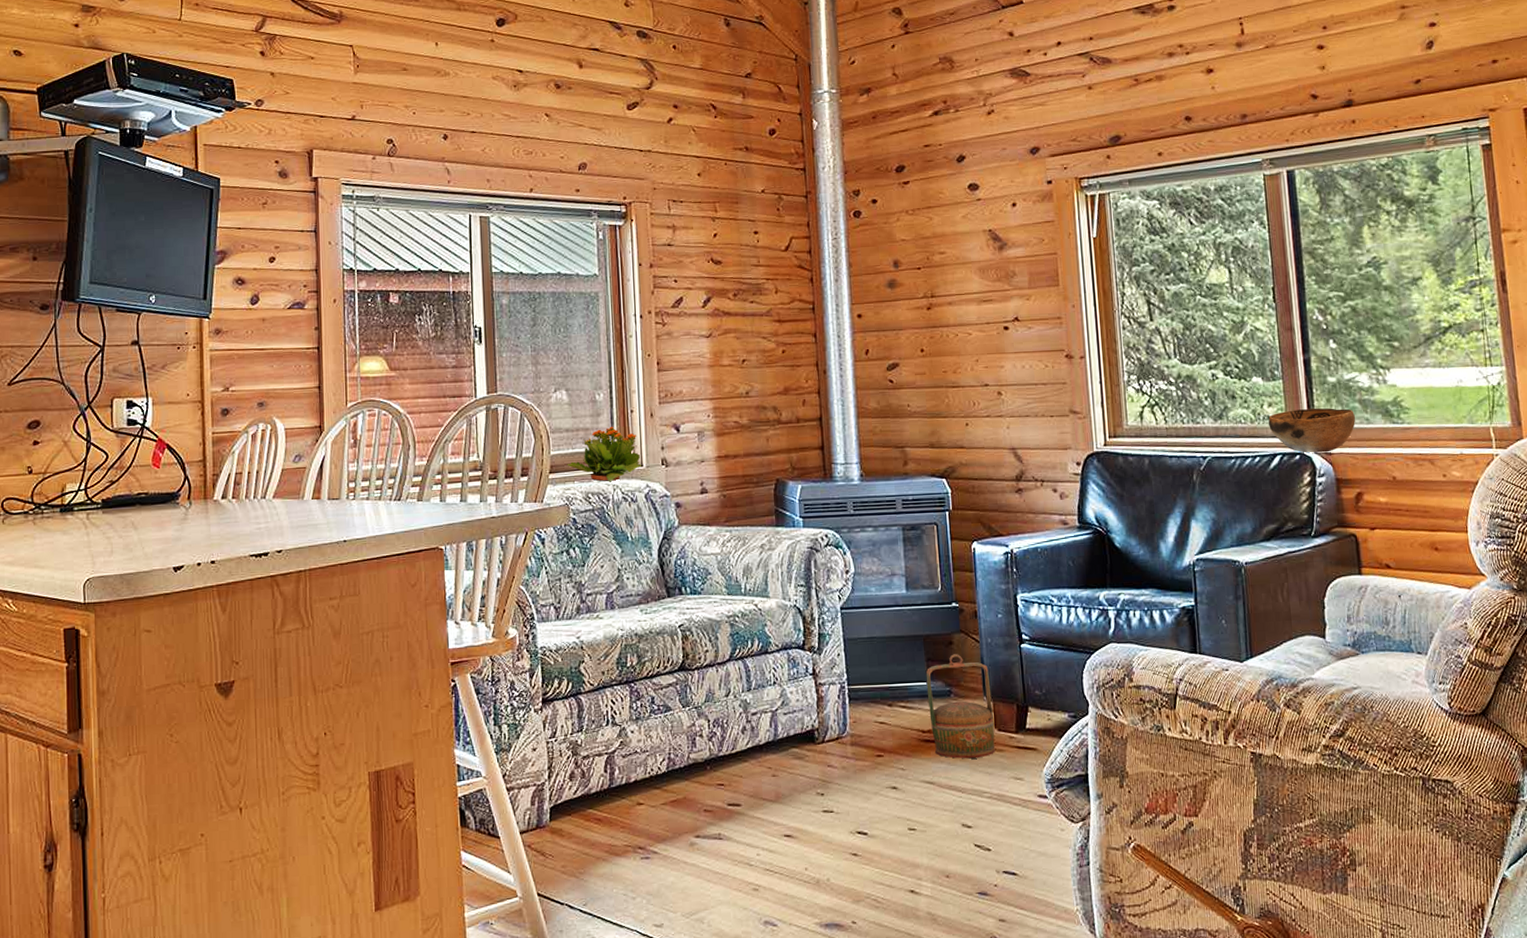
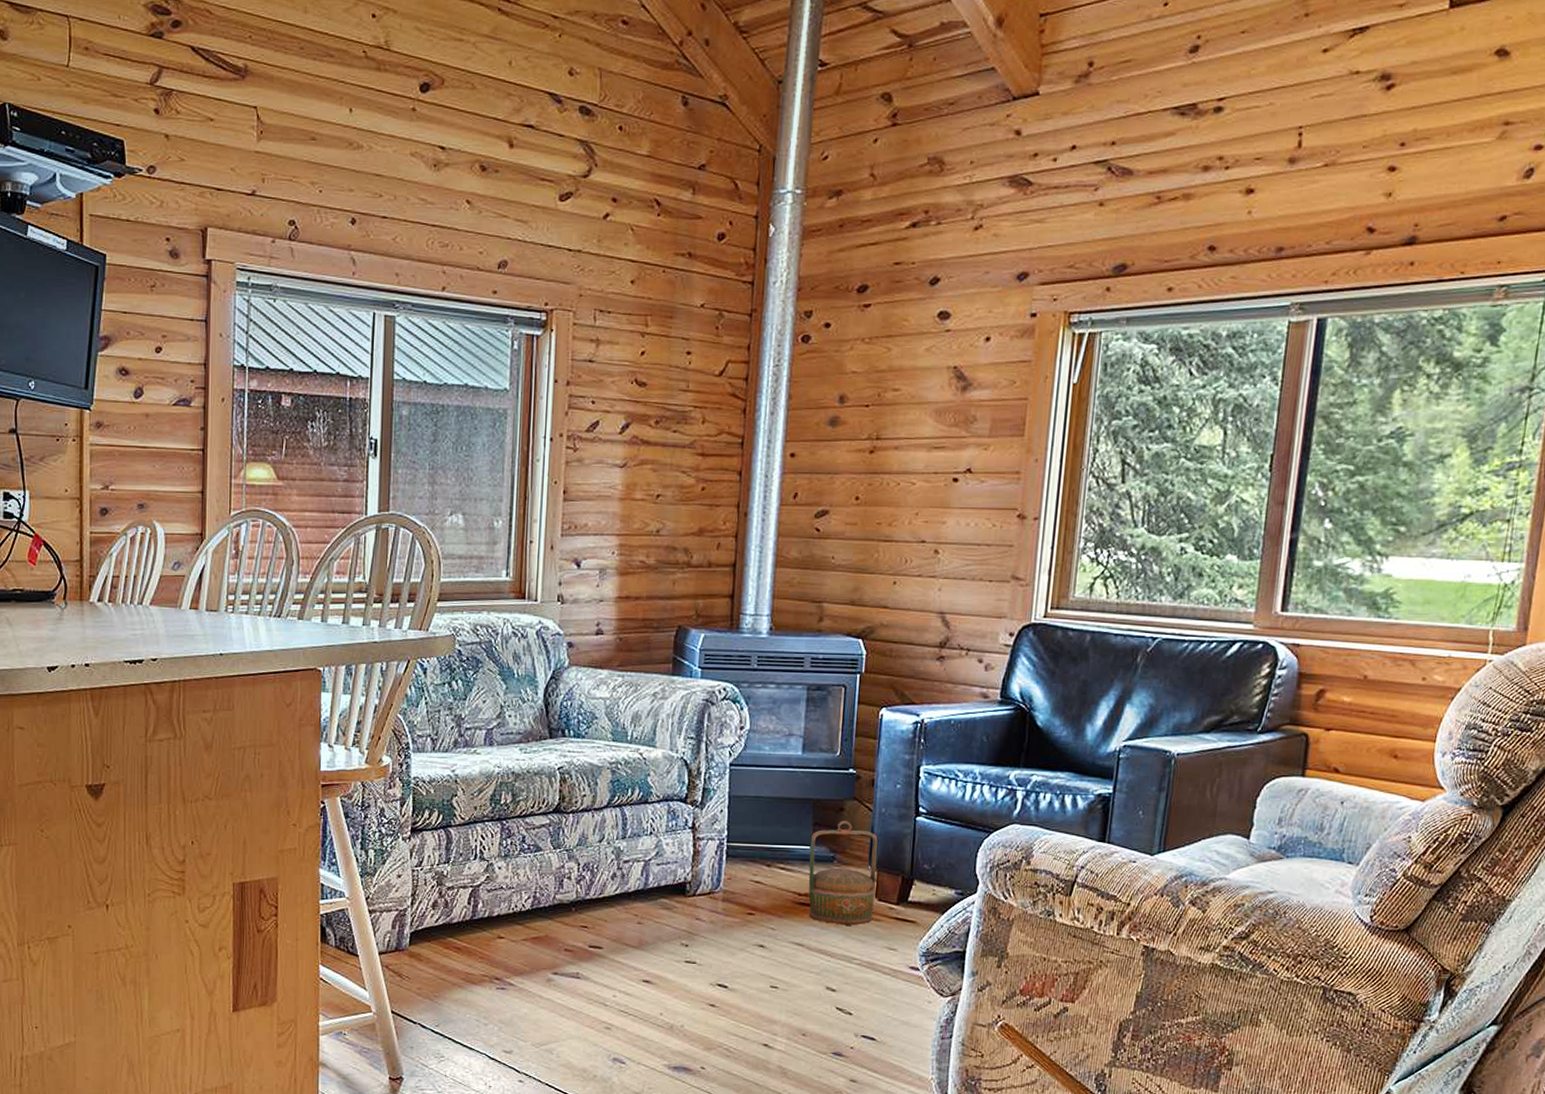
potted flower: present [567,426,641,481] -> none [457,556,536,614]
decorative bowl: present [1268,407,1355,453] -> none [1234,593,1336,644]

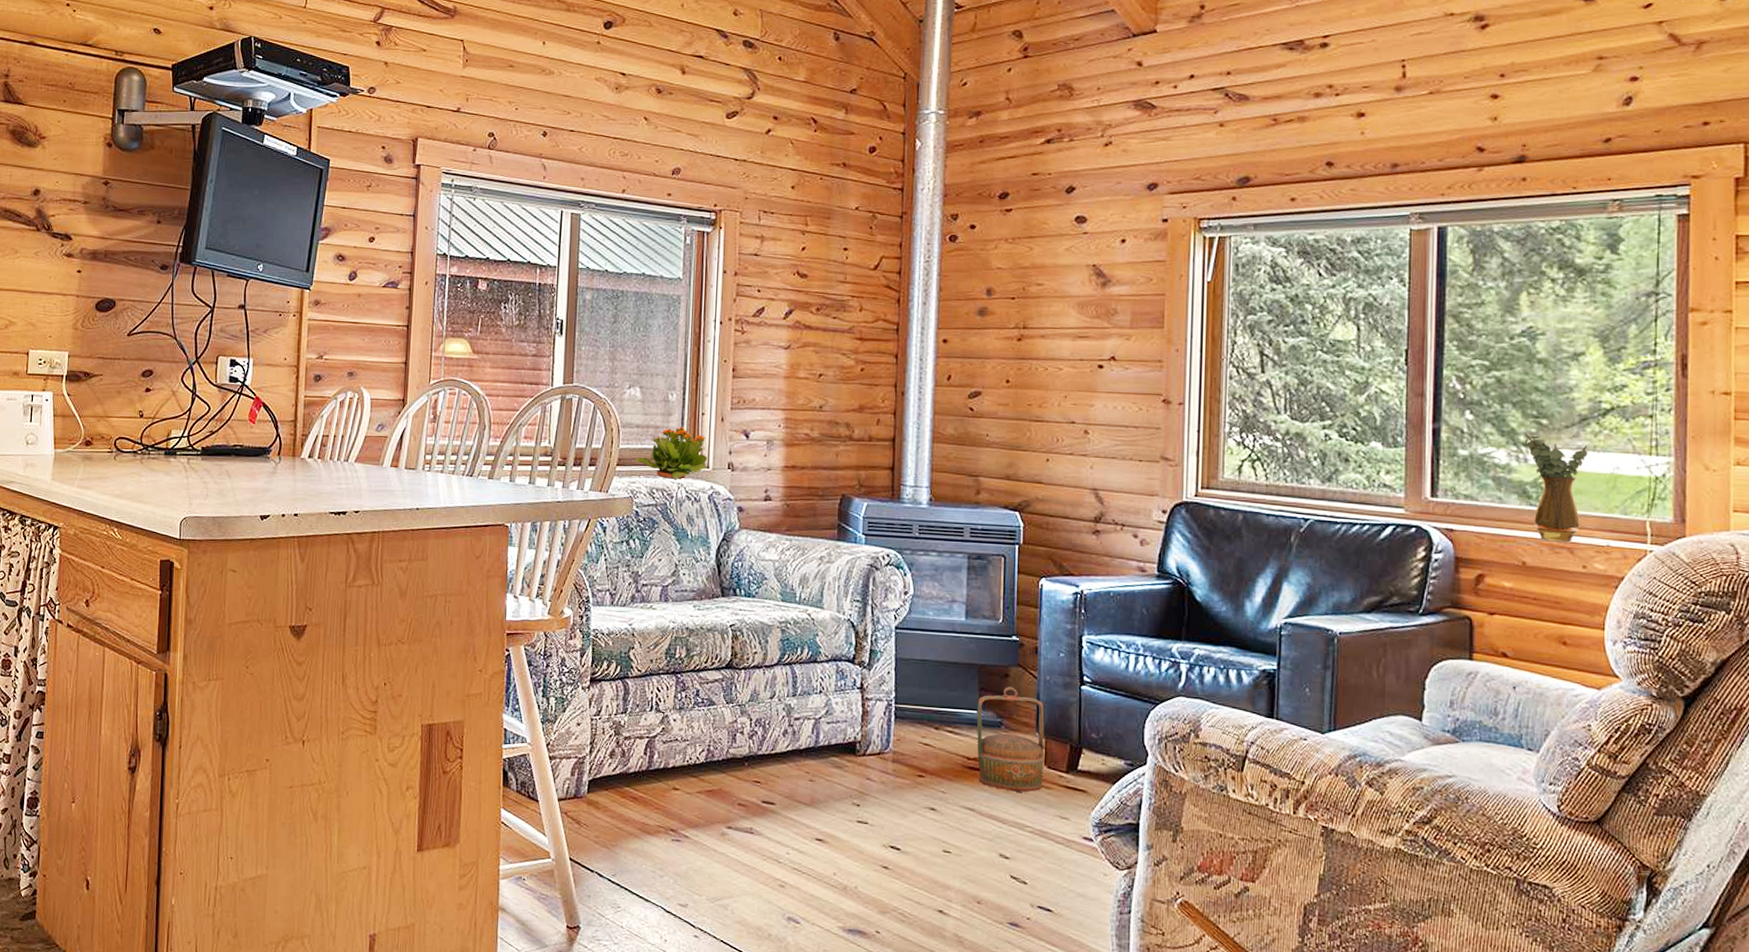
potted flower: none [457,556,536,614] -> present [634,426,708,480]
vase: none [1379,541,1443,654] -> present [1524,433,1588,542]

